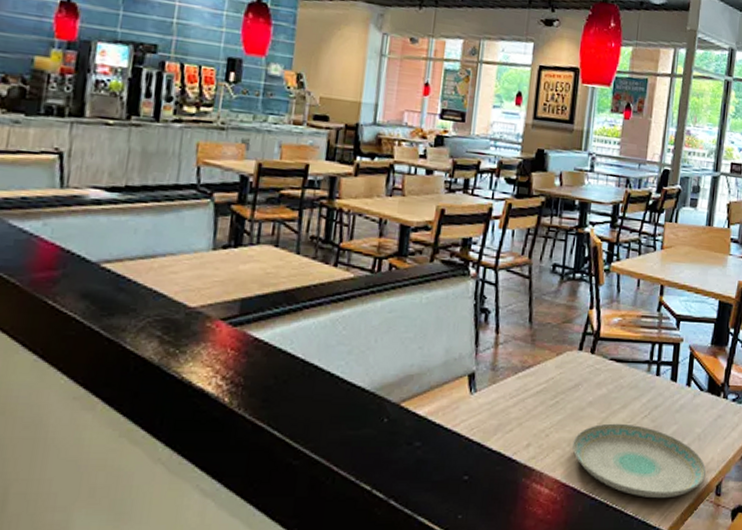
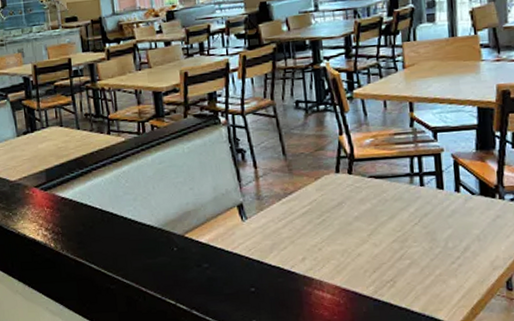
plate: present [572,423,707,499] -> none [346,232,493,297]

